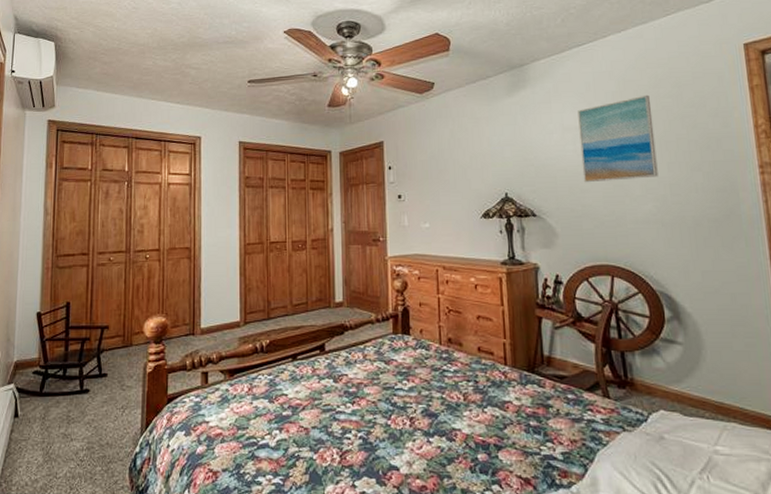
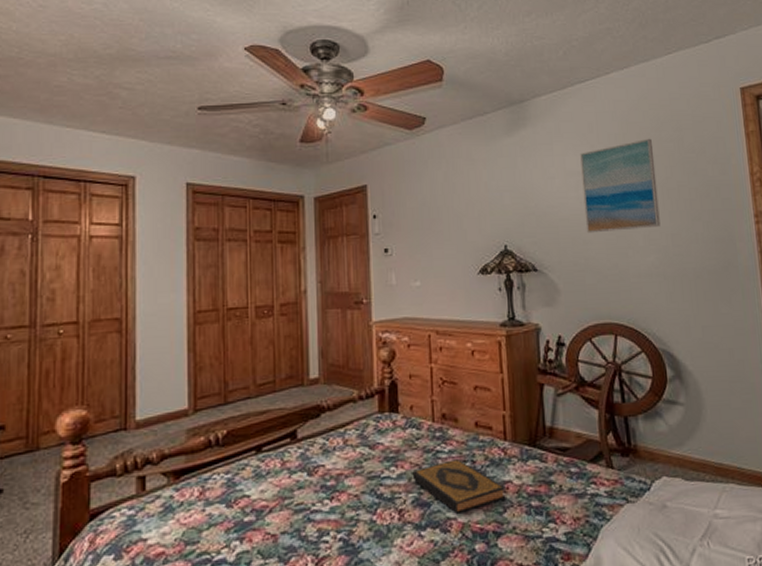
hardback book: none [422,379,506,426] -> present [412,459,506,514]

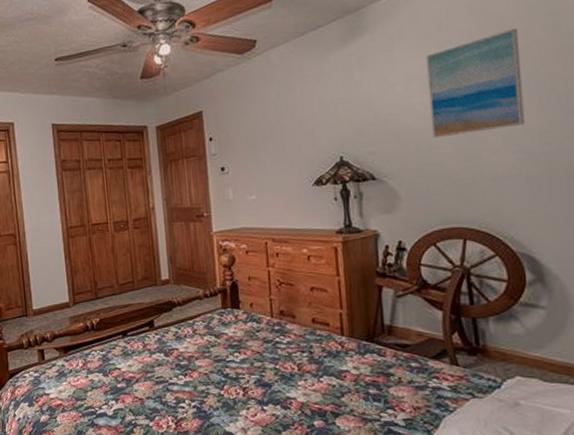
hardback book: present [412,459,506,514] -> none [254,350,344,394]

